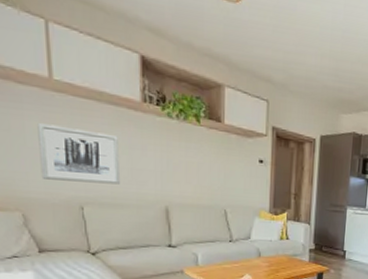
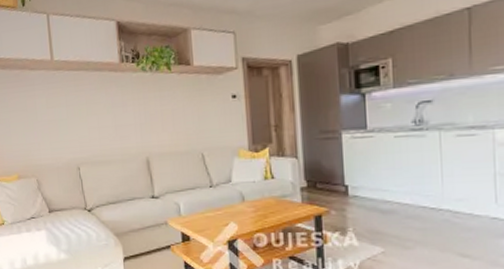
wall art: present [37,122,121,185] -> none [44,97,108,147]

